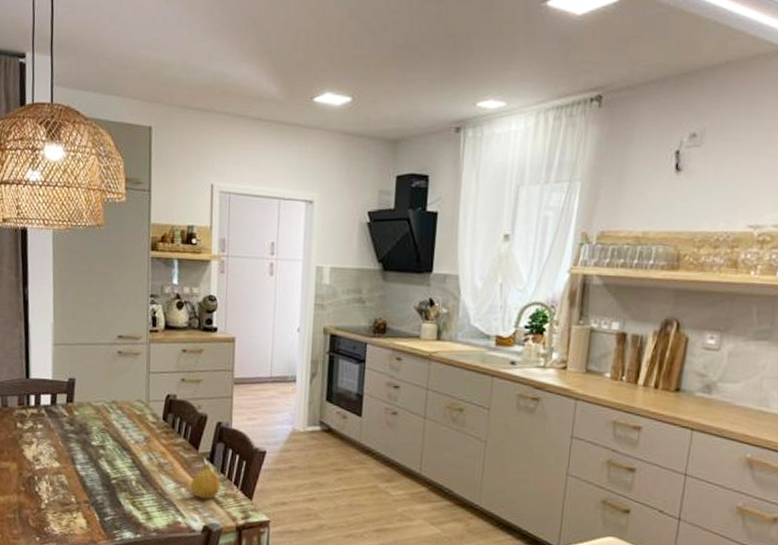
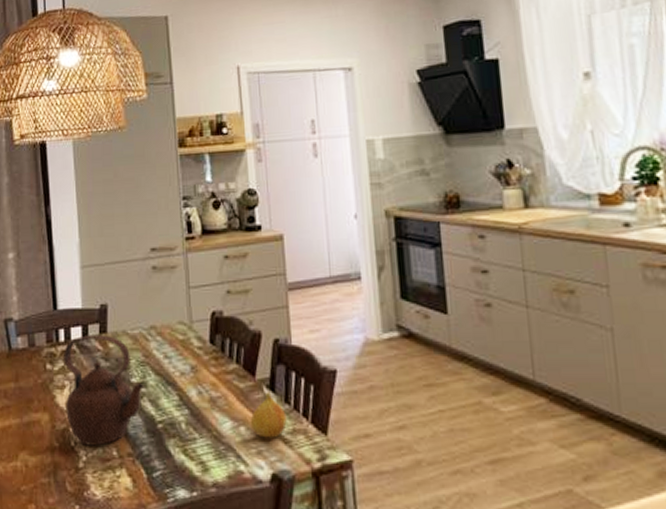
teapot: none [32,402,104,493] -> present [64,335,145,446]

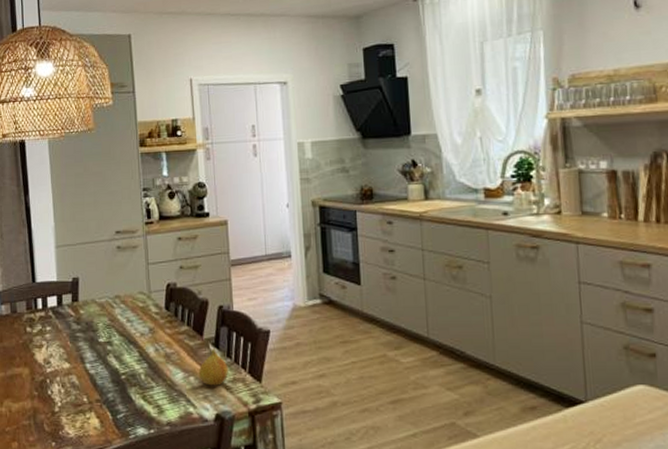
teapot: present [64,335,145,446] -> none [41,303,111,394]

